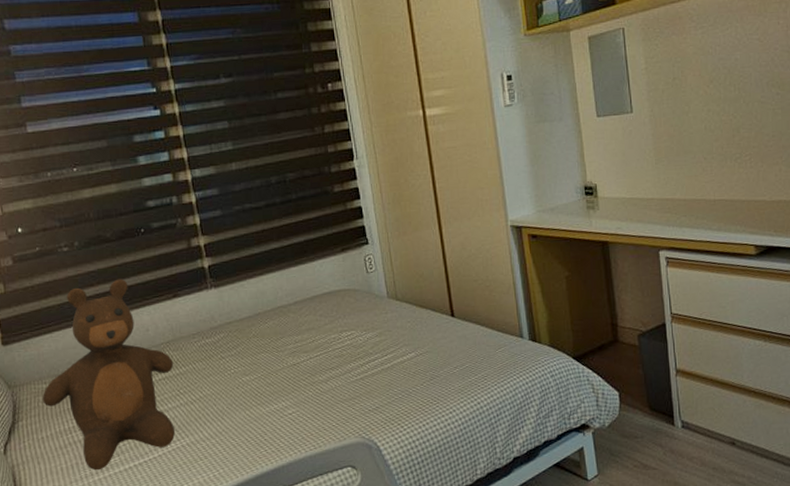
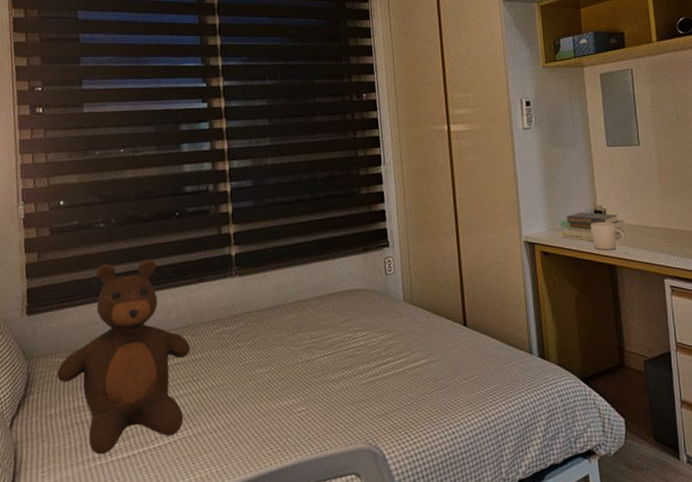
books: none [546,189,618,220] -> present [558,212,626,241]
mug: none [580,198,618,228] -> present [590,222,625,251]

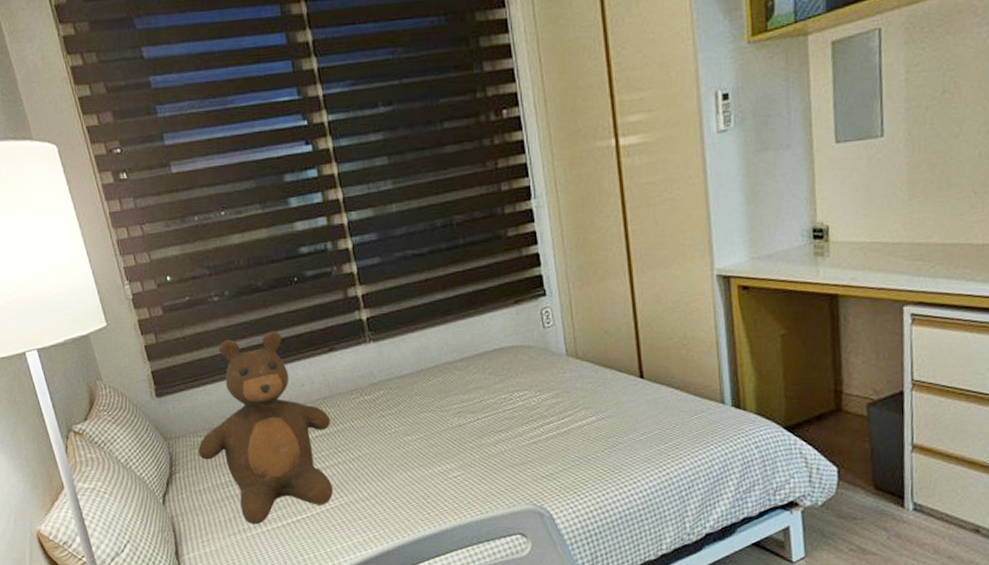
books: present [558,212,626,241] -> none [762,231,856,268]
mug: present [590,222,625,251] -> none [806,242,853,278]

